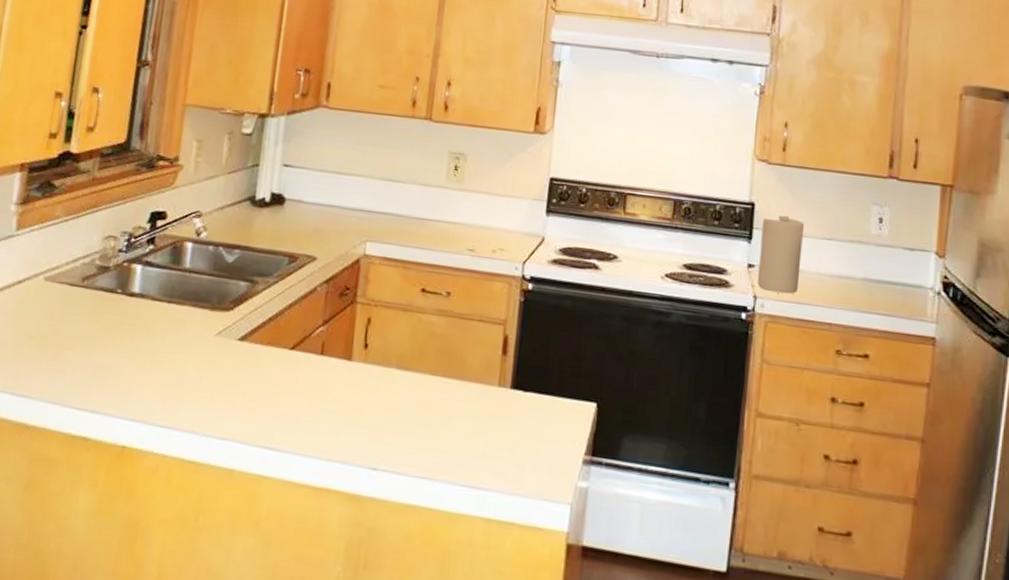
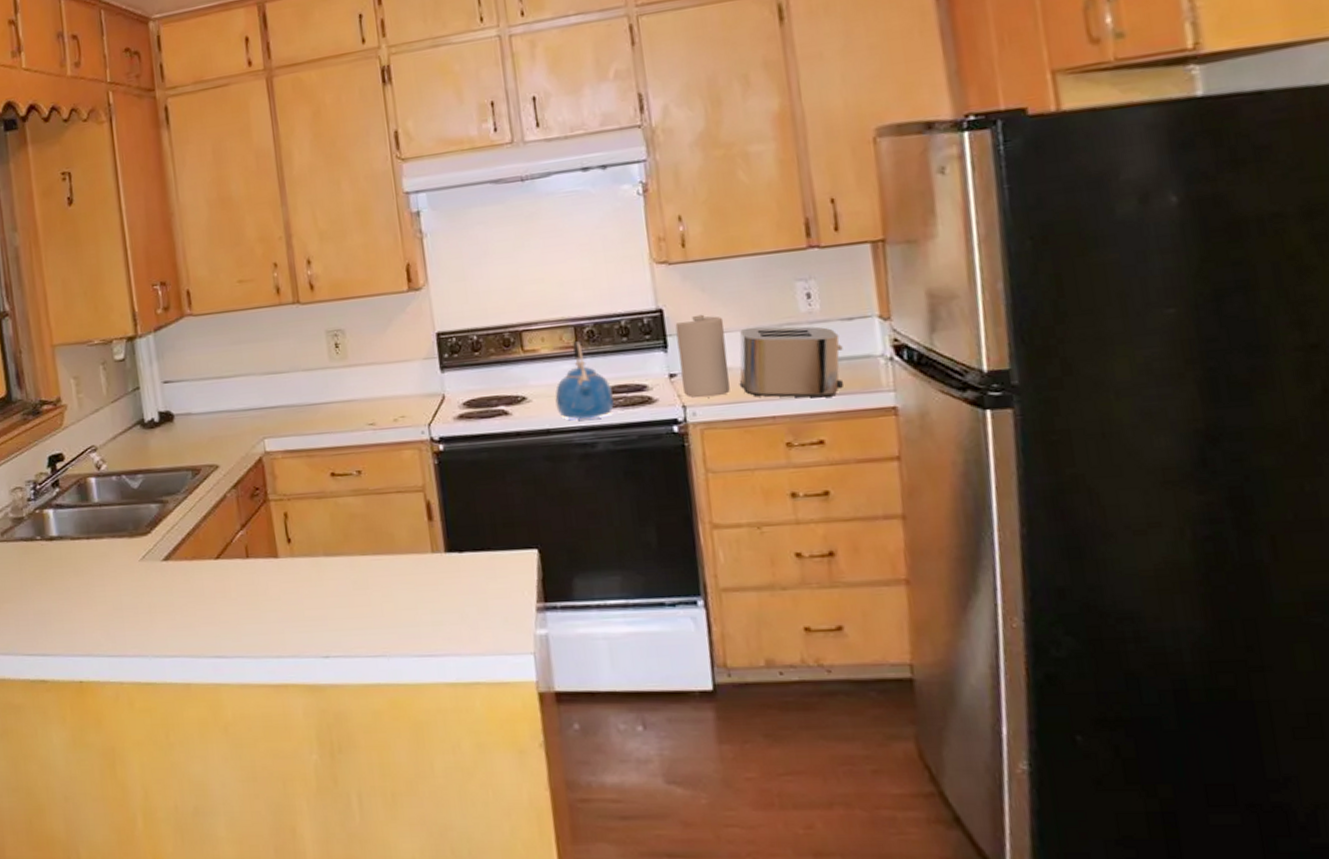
kettle: none [642,213,696,290] -> present [555,340,615,419]
toaster: none [806,237,901,318] -> present [739,326,843,398]

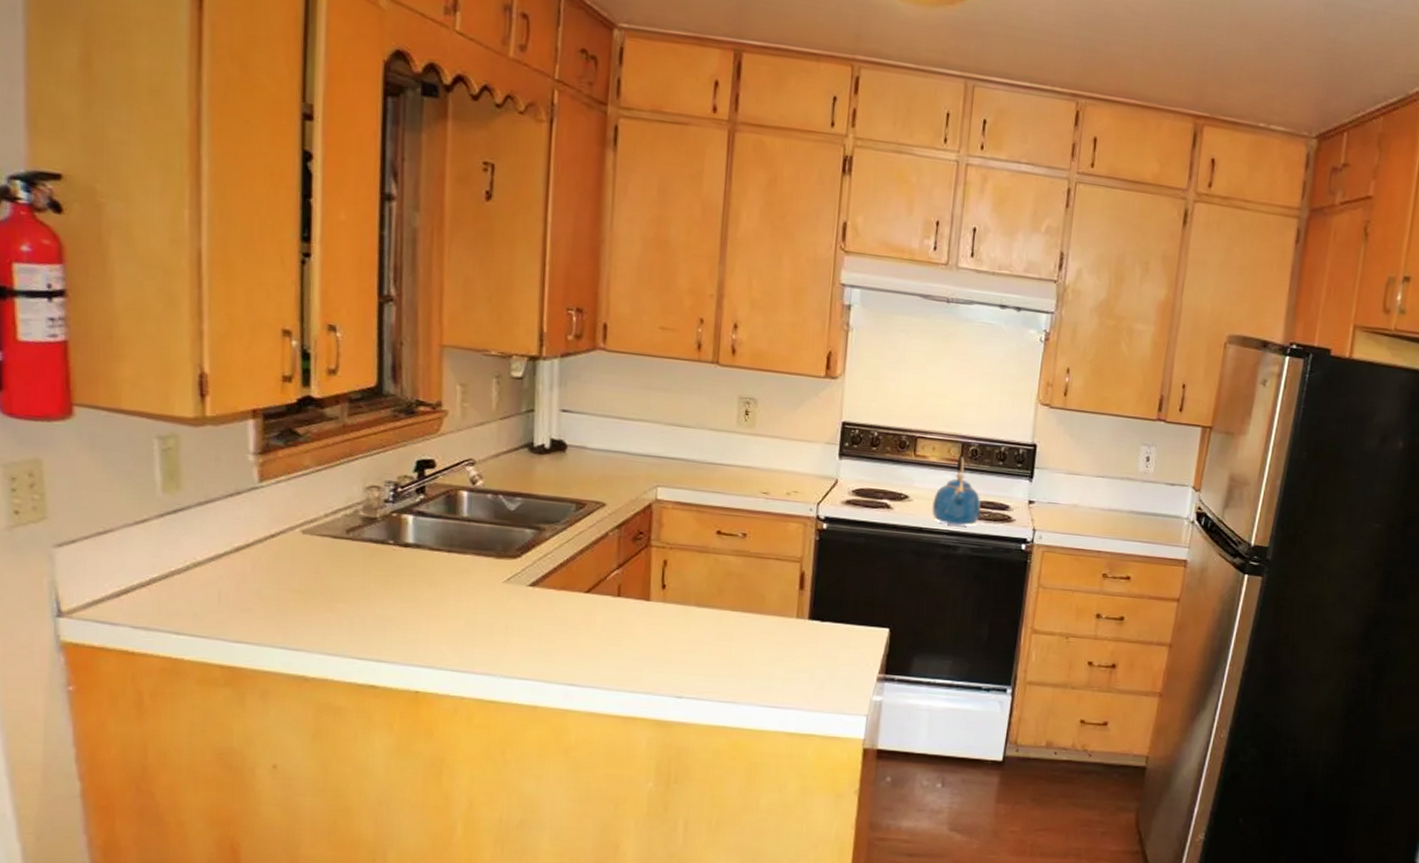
paper towel holder: present [675,314,730,399] -> none [1037,455,1081,527]
toaster: present [739,326,843,398] -> none [1080,475,1162,545]

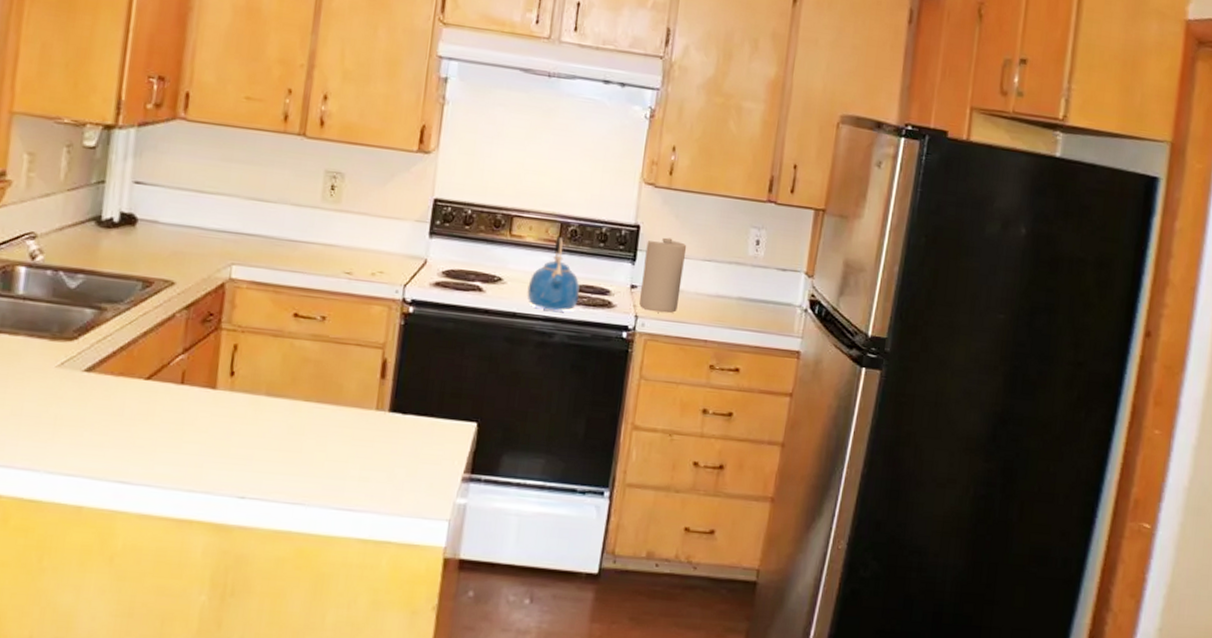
paper towel holder: none [1037,455,1081,527] -> present [639,237,687,314]

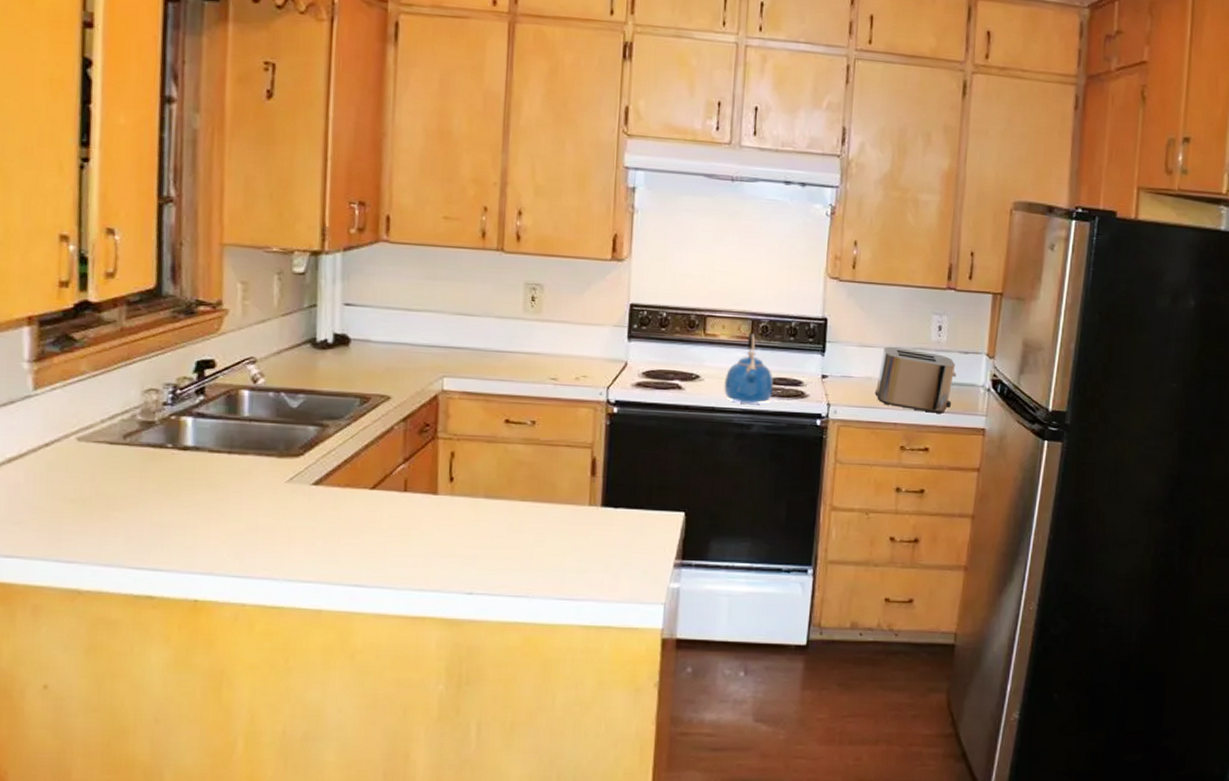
paper towel holder: present [639,237,687,314] -> none [831,328,873,400]
toaster: none [685,258,773,334] -> present [874,346,956,415]

